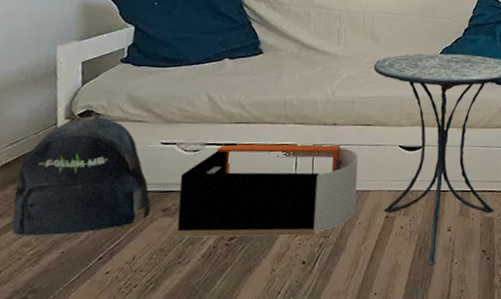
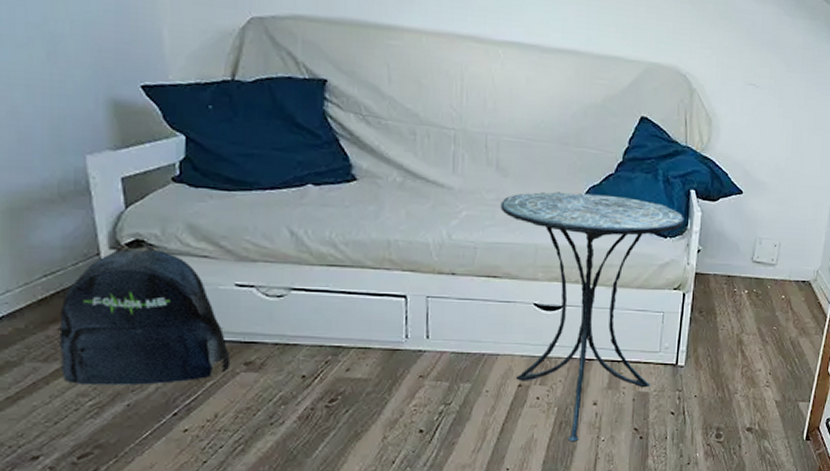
storage bin: present [177,143,359,238] -> none [263,290,484,402]

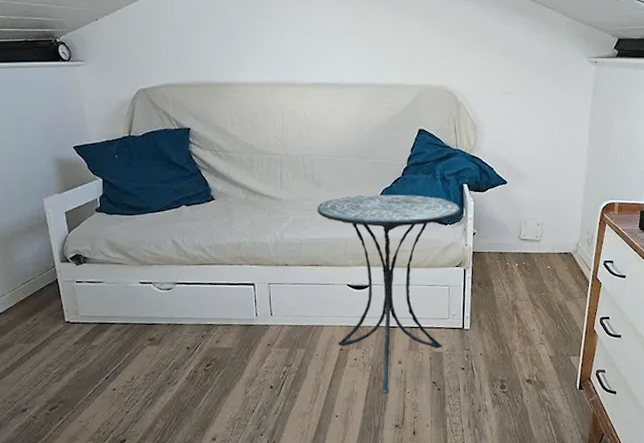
backpack: present [59,244,231,386] -> none [34,257,140,359]

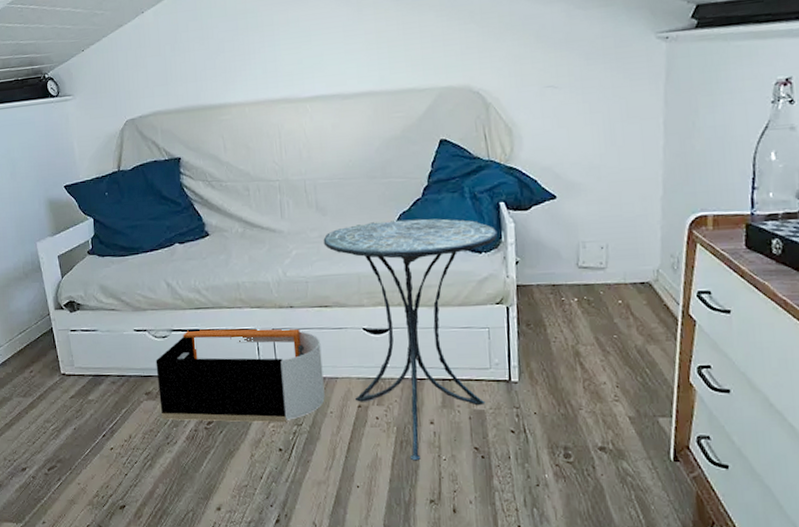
storage bin: none [159,283,312,365] -> present [155,328,325,423]

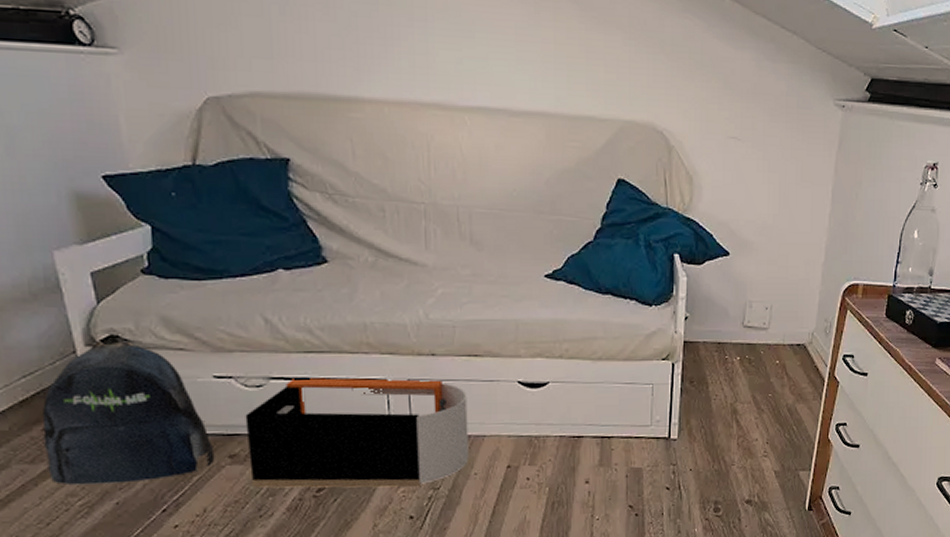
backpack: none [30,304,136,414] -> present [42,339,215,485]
side table: present [323,218,498,461] -> none [477,263,669,522]

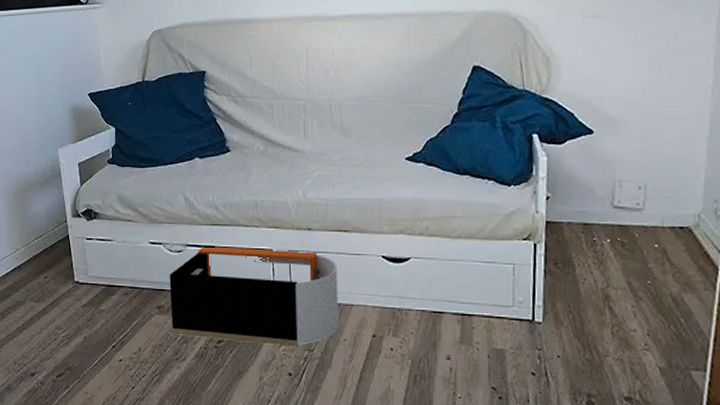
backpack: present [42,339,215,485] -> none [45,212,148,322]

